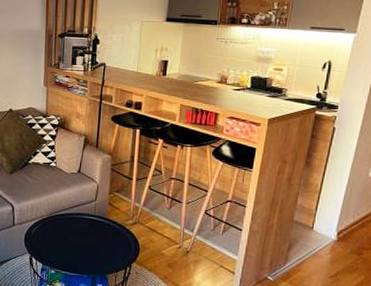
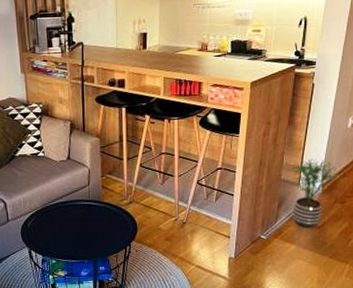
potted plant: none [302,202,362,276] -> present [288,158,344,228]

